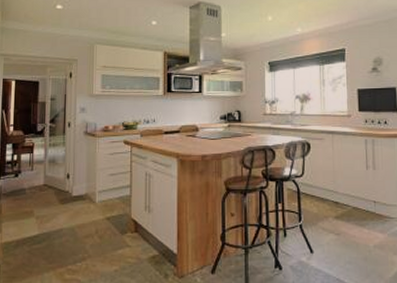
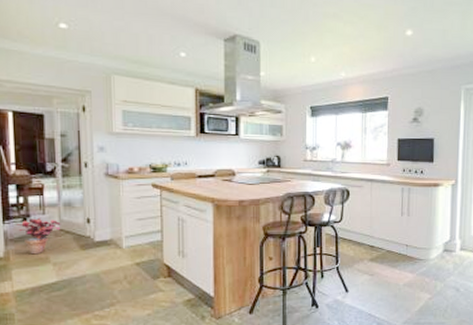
potted plant: none [10,173,45,208] -> present [16,217,61,255]

